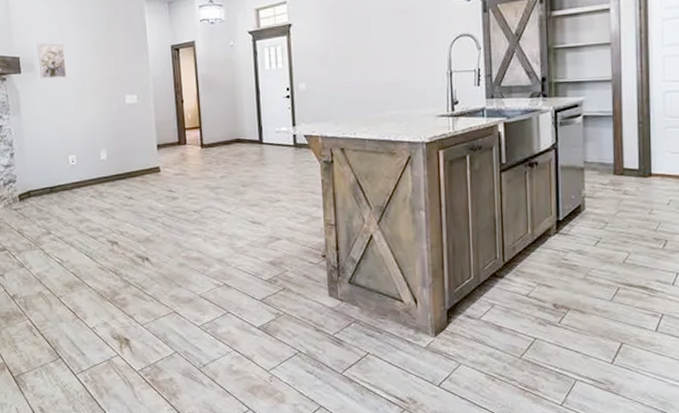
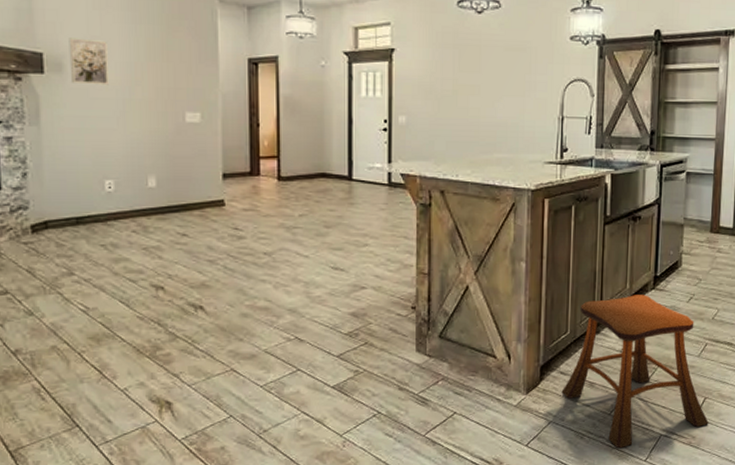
stool: none [469,239,628,392] -> present [561,295,709,449]

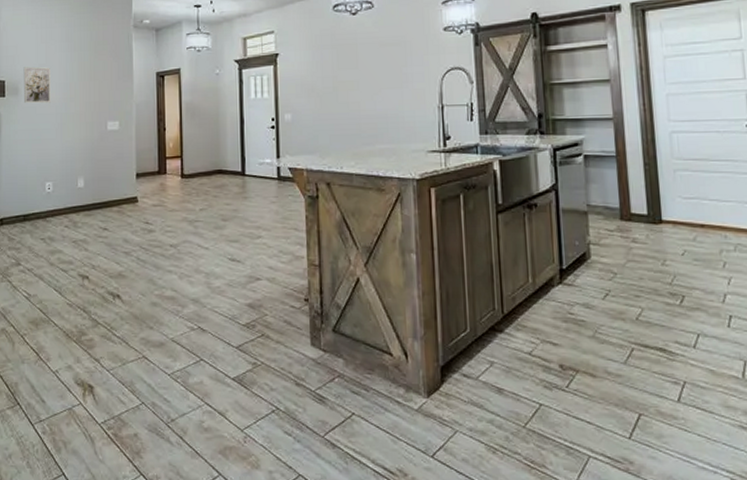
stool: present [561,295,709,449] -> none [466,290,648,469]

